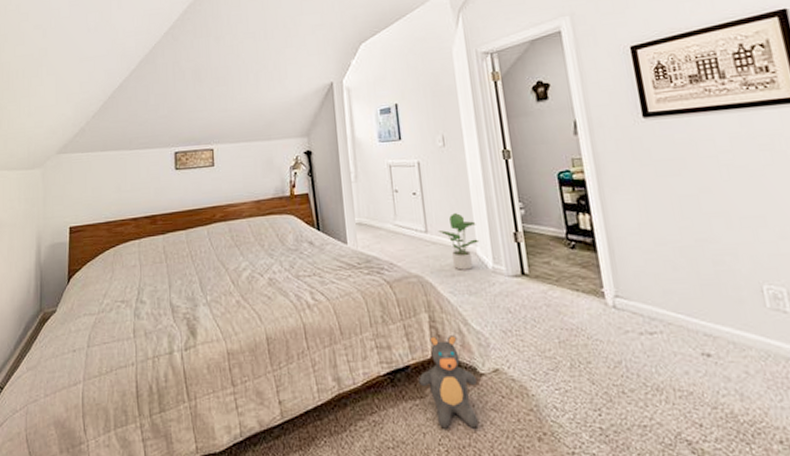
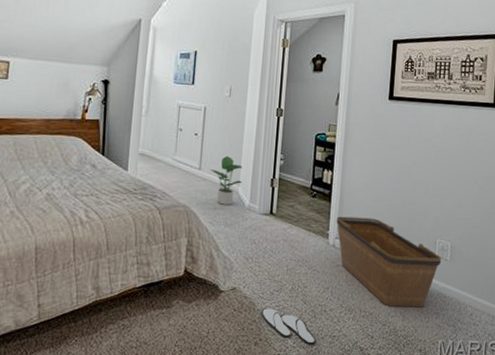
stuffed animal: present [419,335,479,429] -> none [168,258,217,334]
slippers: none [537,391,621,439] -> present [261,307,316,345]
bicycle basket: none [609,266,778,382] -> present [336,216,441,308]

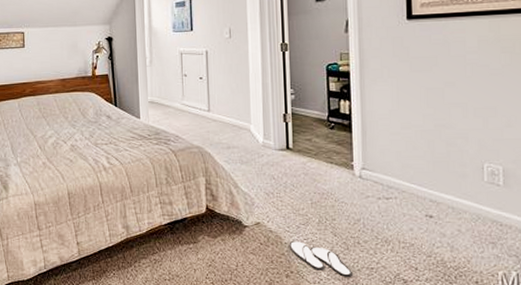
potted plant: present [210,156,243,205] -> none [219,96,254,144]
bicycle basket: present [336,216,441,308] -> none [360,146,492,237]

